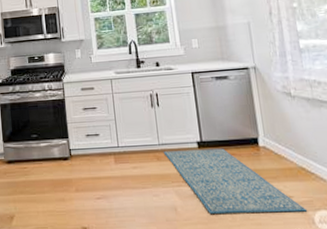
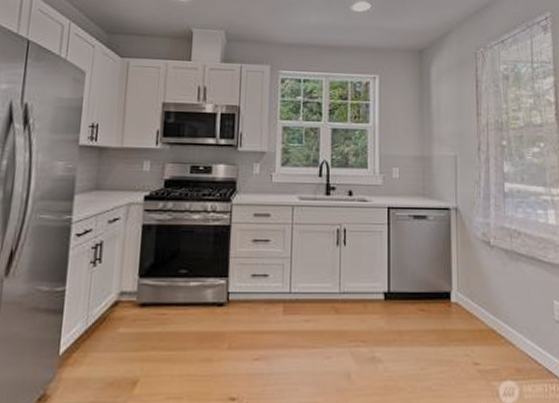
rug: present [163,148,308,214] -> none [343,302,493,383]

